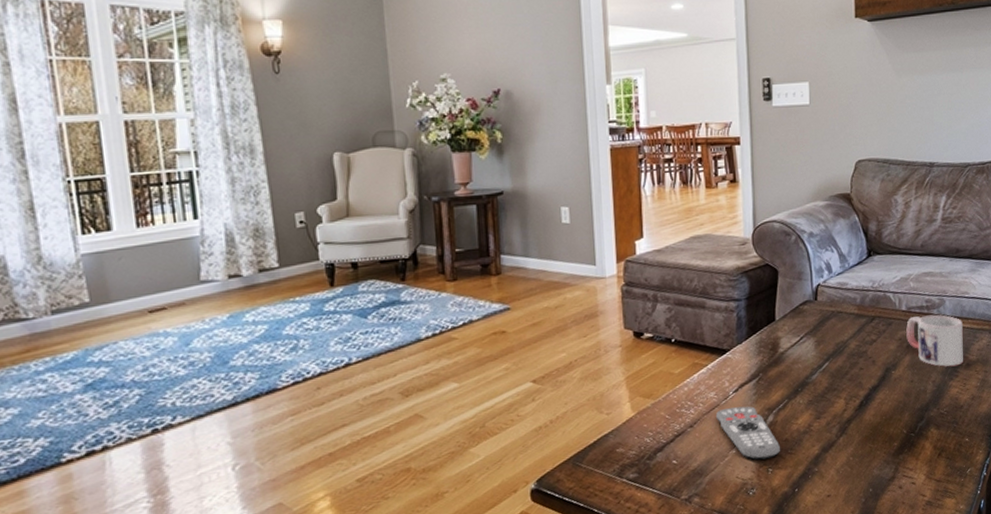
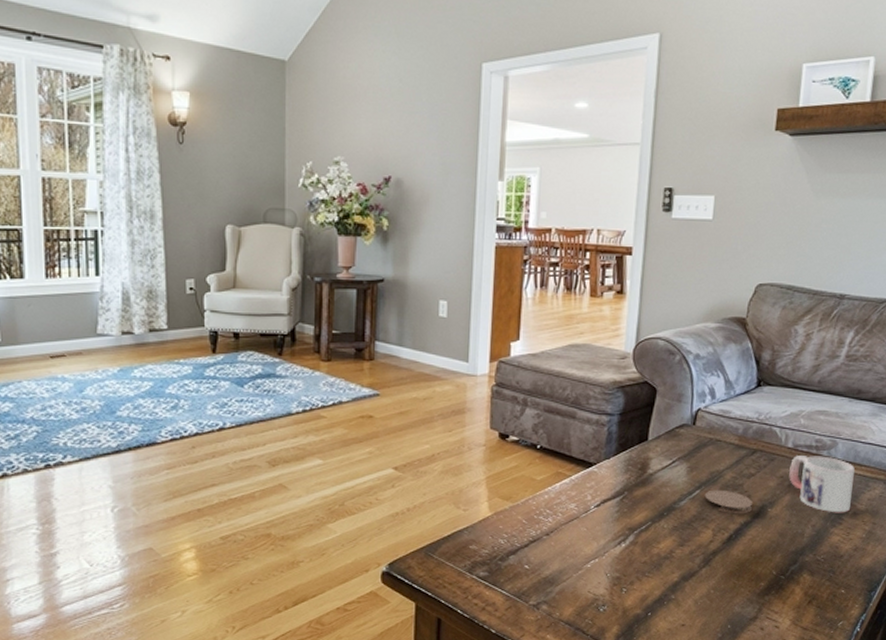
remote control: present [716,406,781,460] -> none [574,522,639,578]
coaster: none [833,359,877,381] -> present [704,489,753,514]

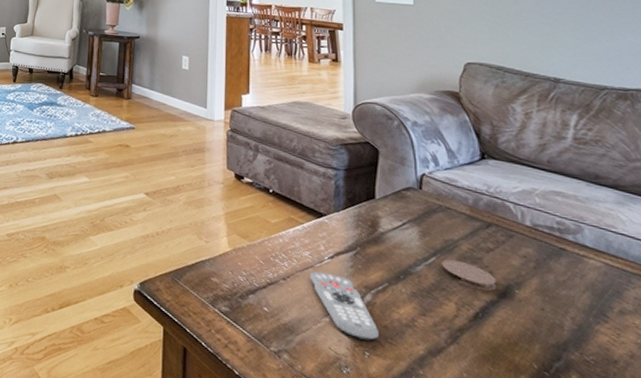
remote control: none [574,522,639,578] -> present [310,271,380,341]
mug: present [789,456,855,513] -> none [532,236,614,310]

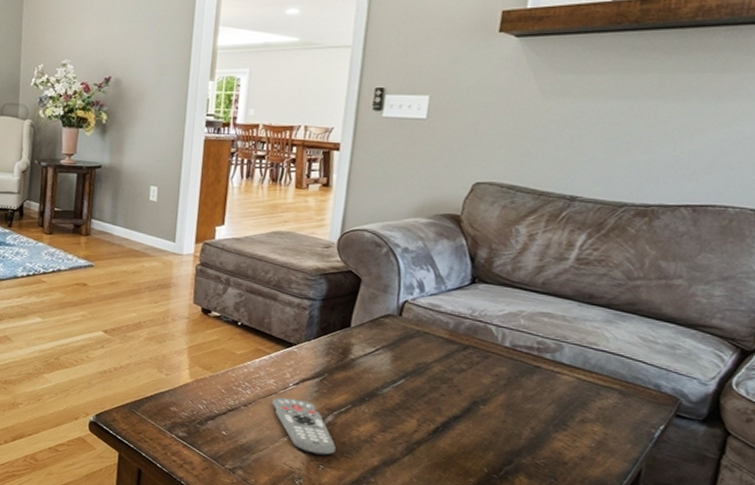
coaster: present [441,259,496,292] -> none [409,380,463,408]

